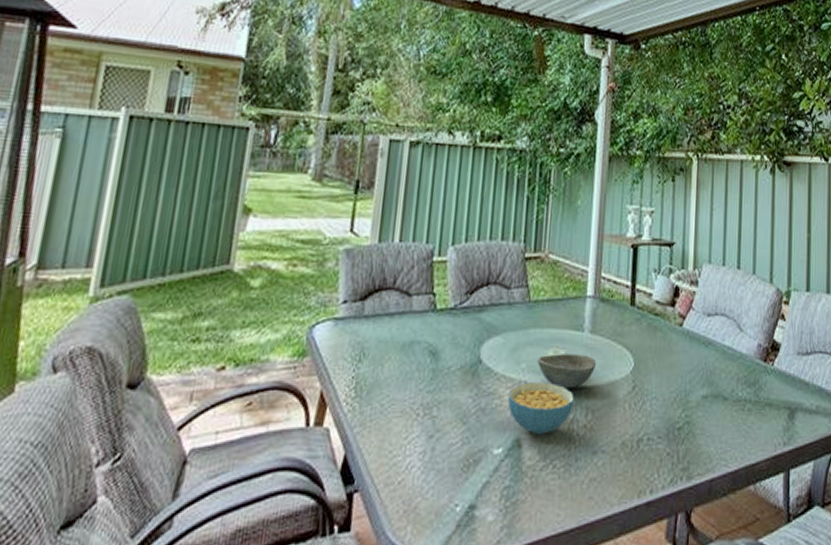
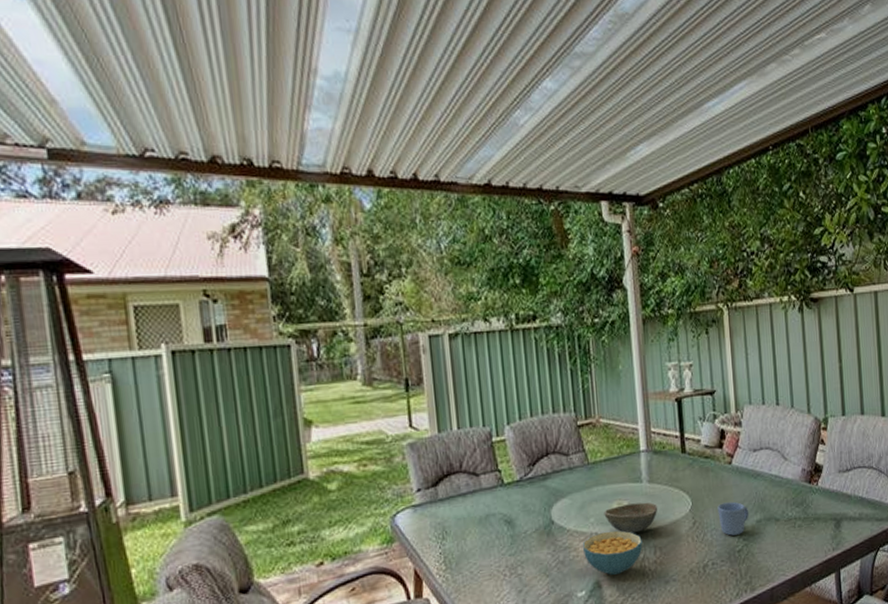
mug: none [661,369,696,409] -> present [717,501,749,536]

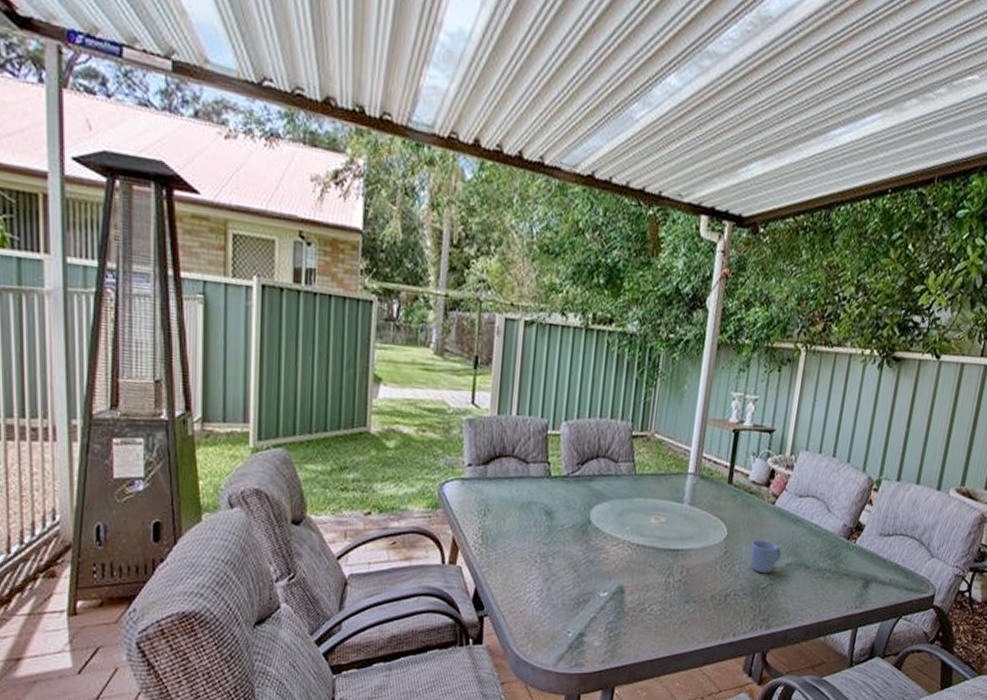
cereal bowl: present [583,530,643,575] -> none [613,541,672,584]
bowl: present [604,502,658,534] -> none [640,520,694,550]

